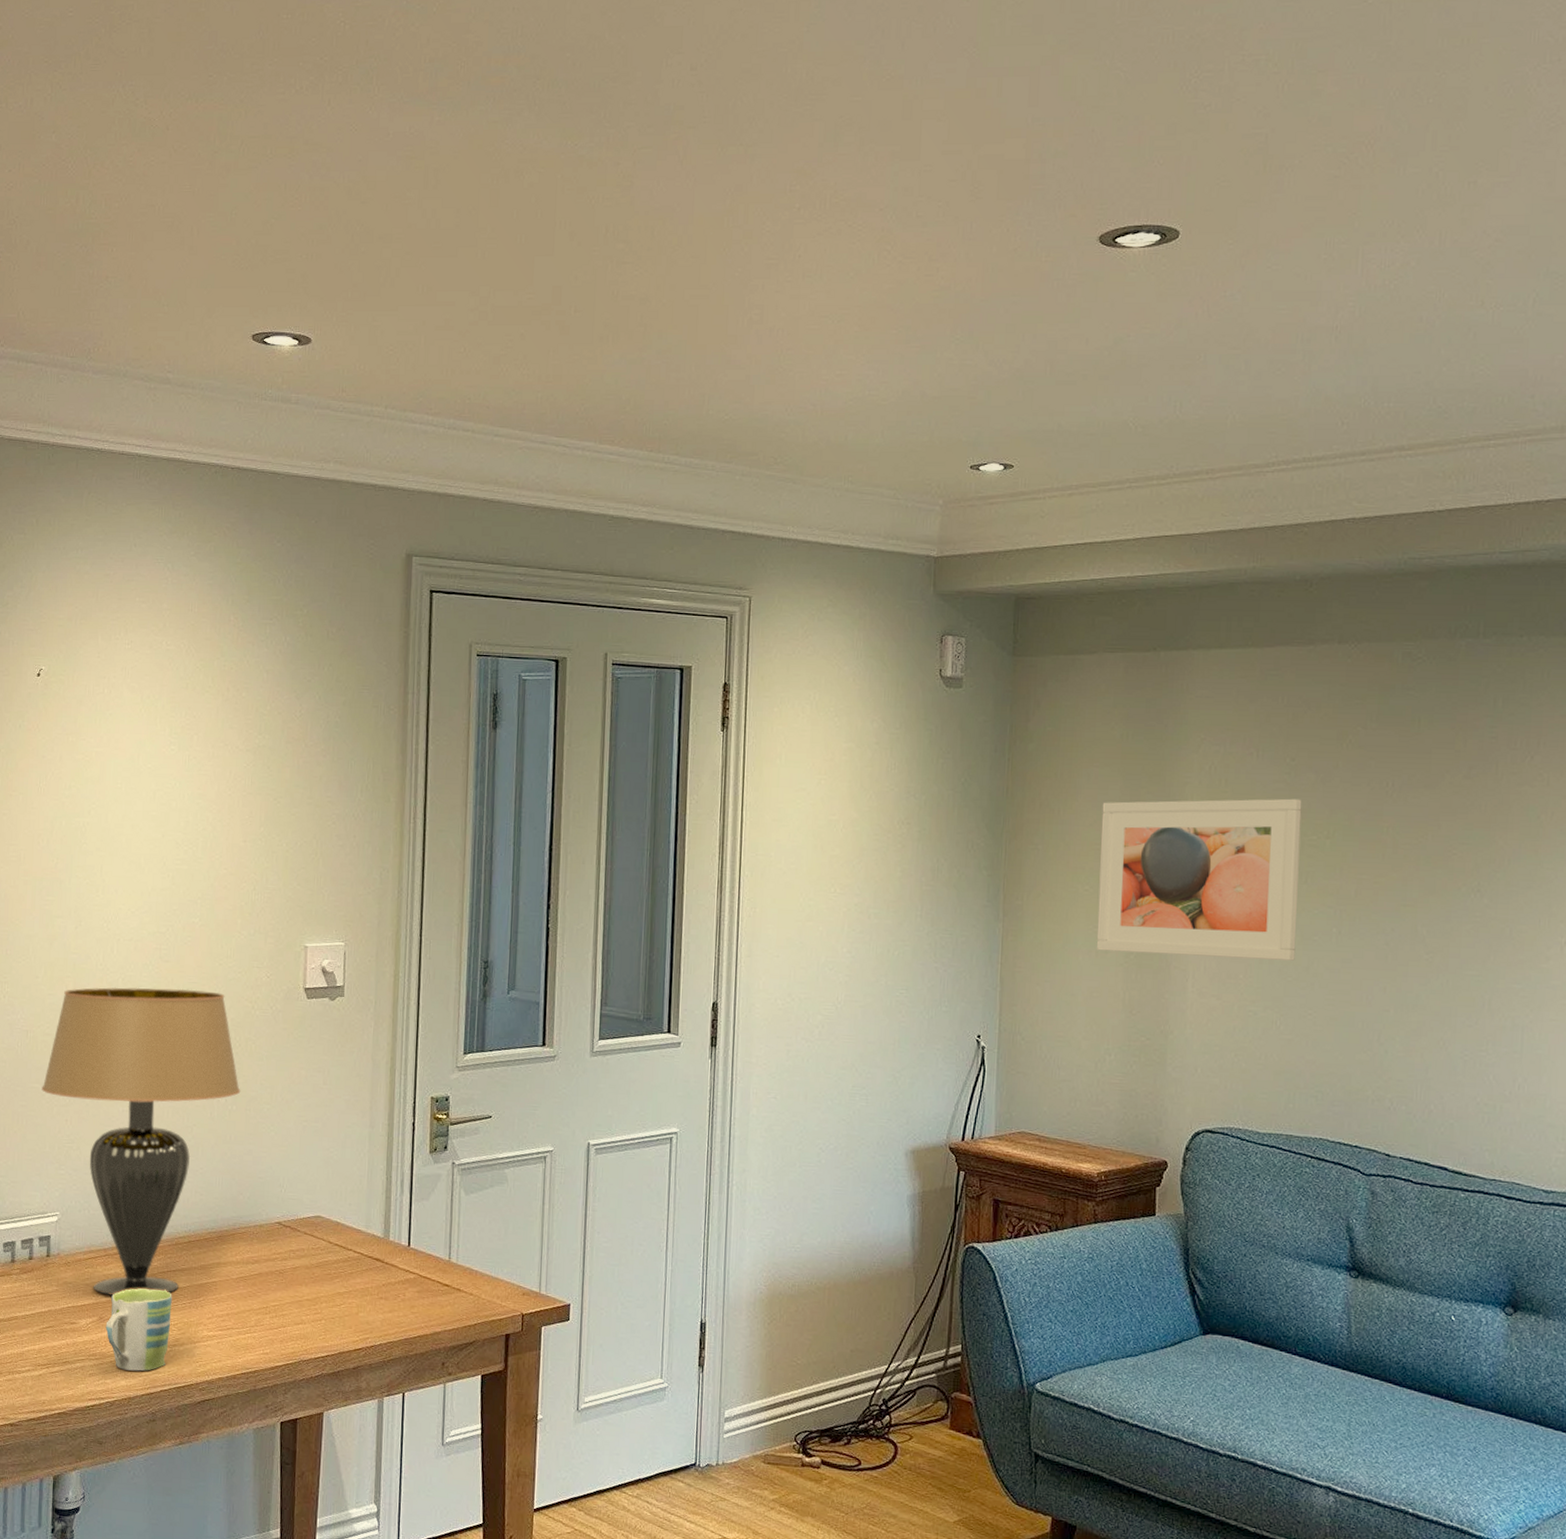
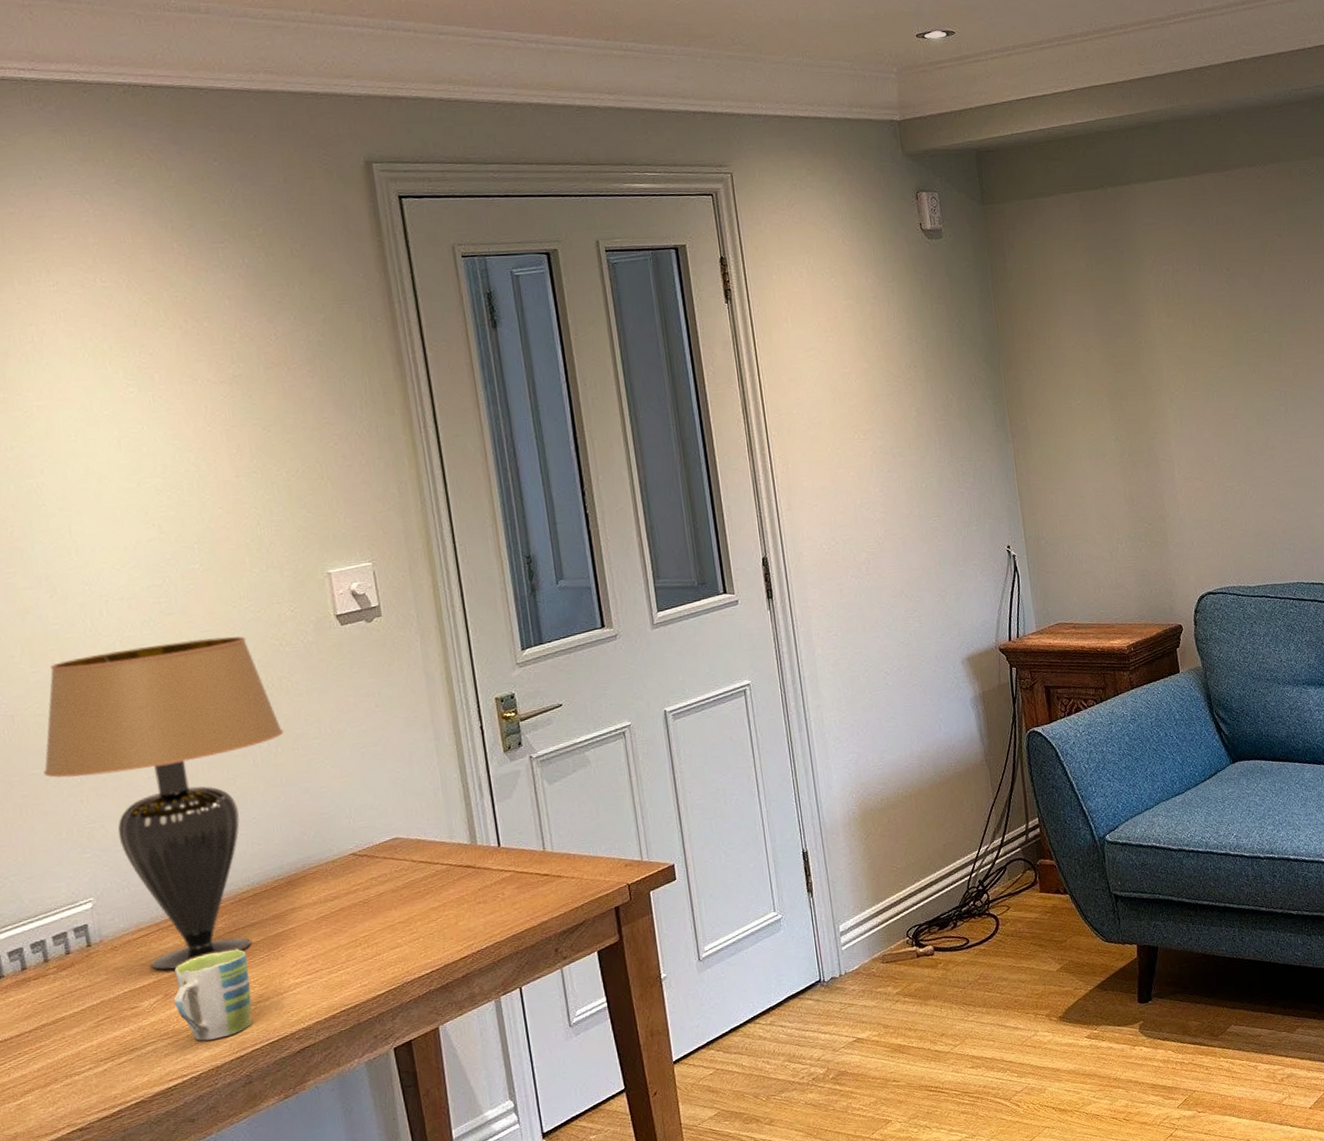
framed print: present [1096,798,1302,961] -> none [1080,302,1256,455]

